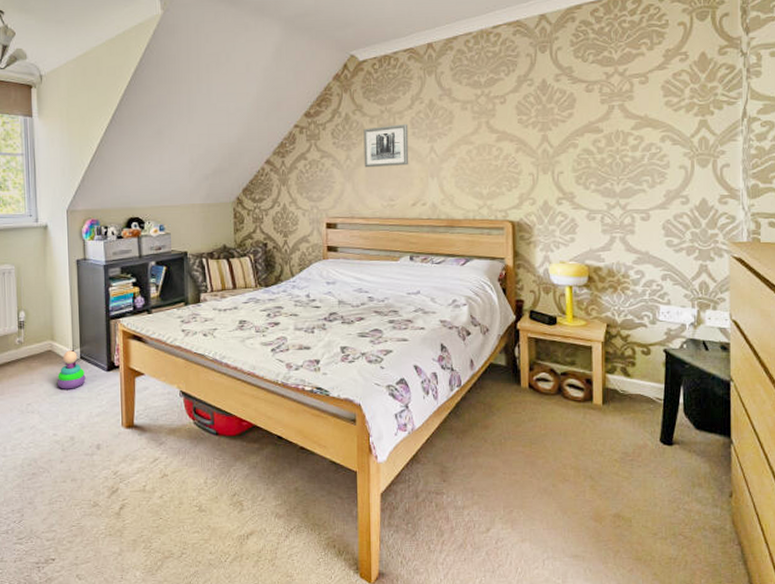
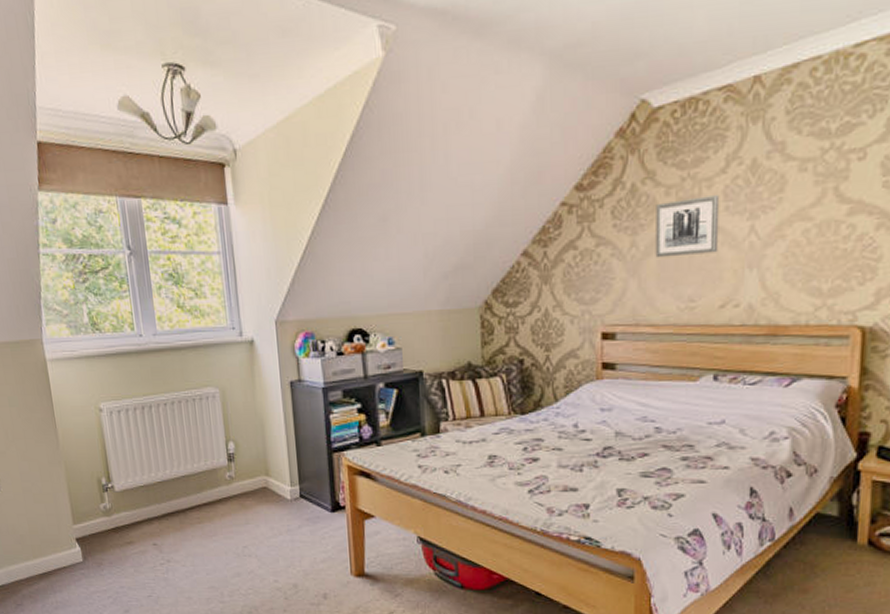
stacking toy: present [57,349,86,389] -> none [275,486,308,532]

